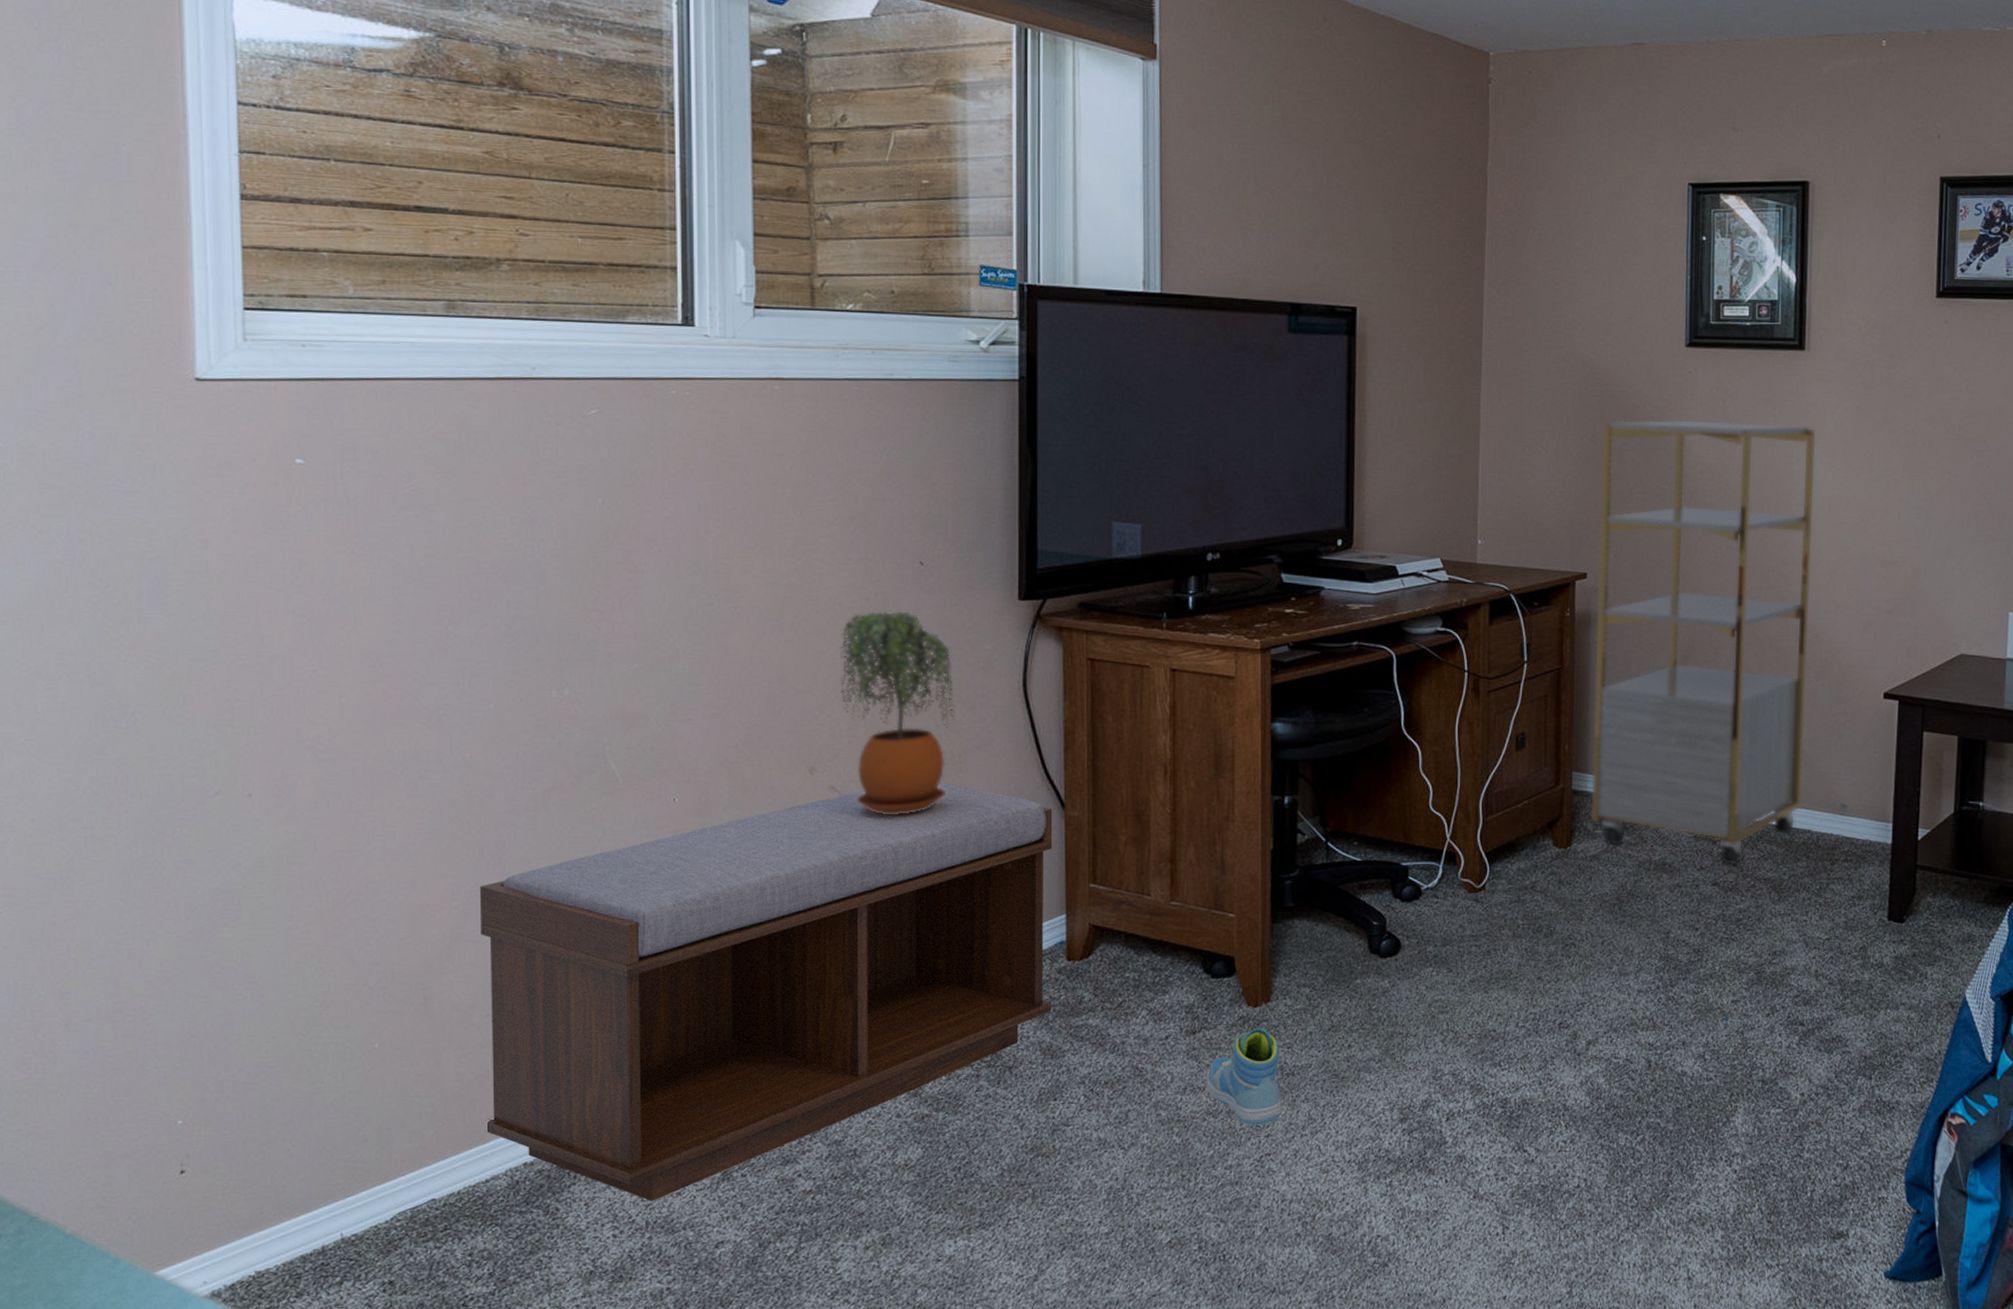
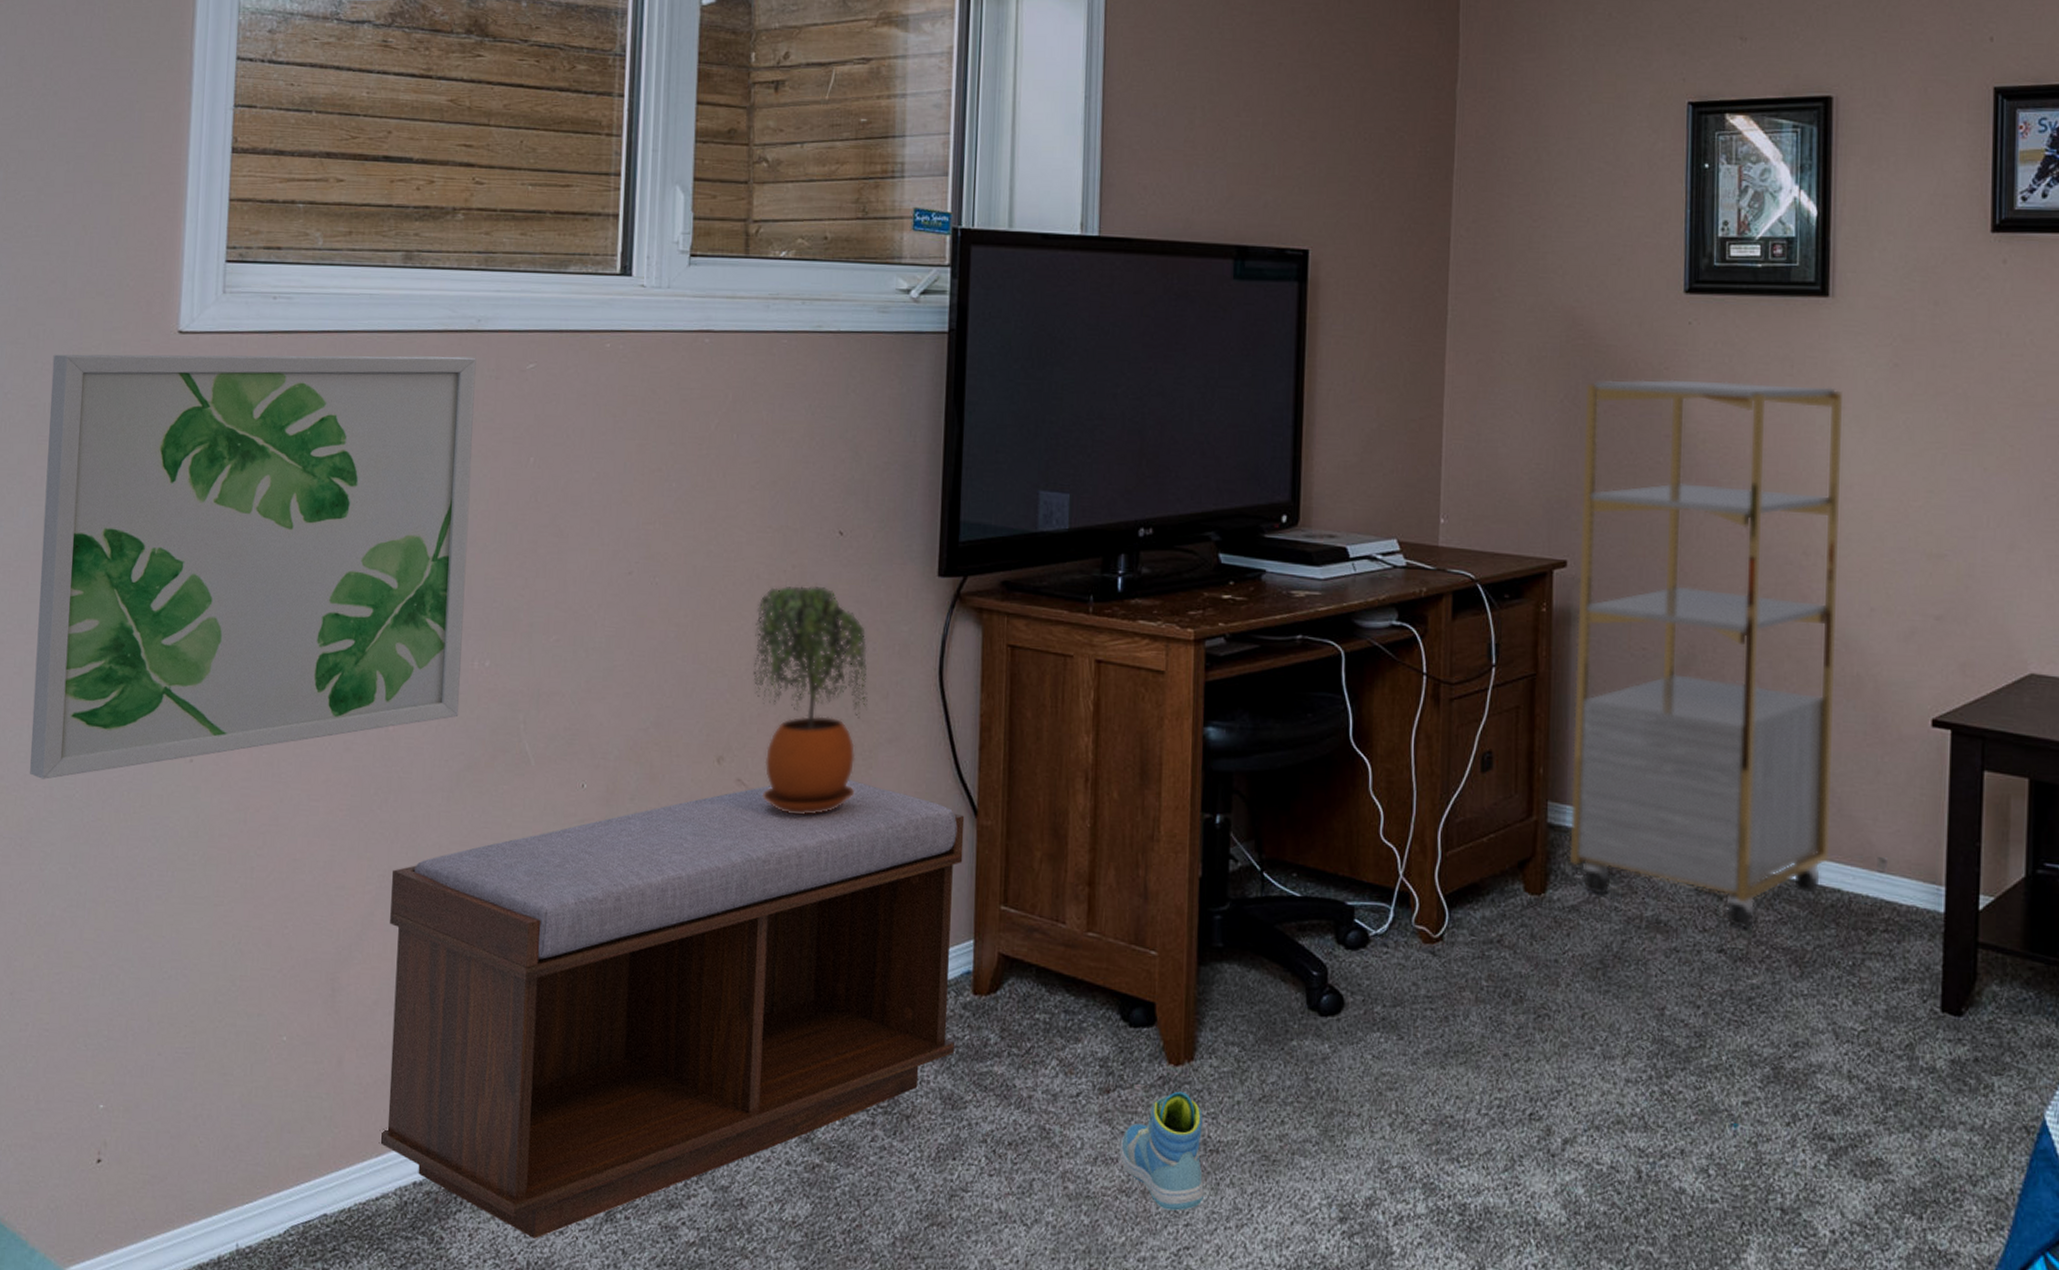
wall art: none [49,401,540,820] -> present [30,354,476,780]

